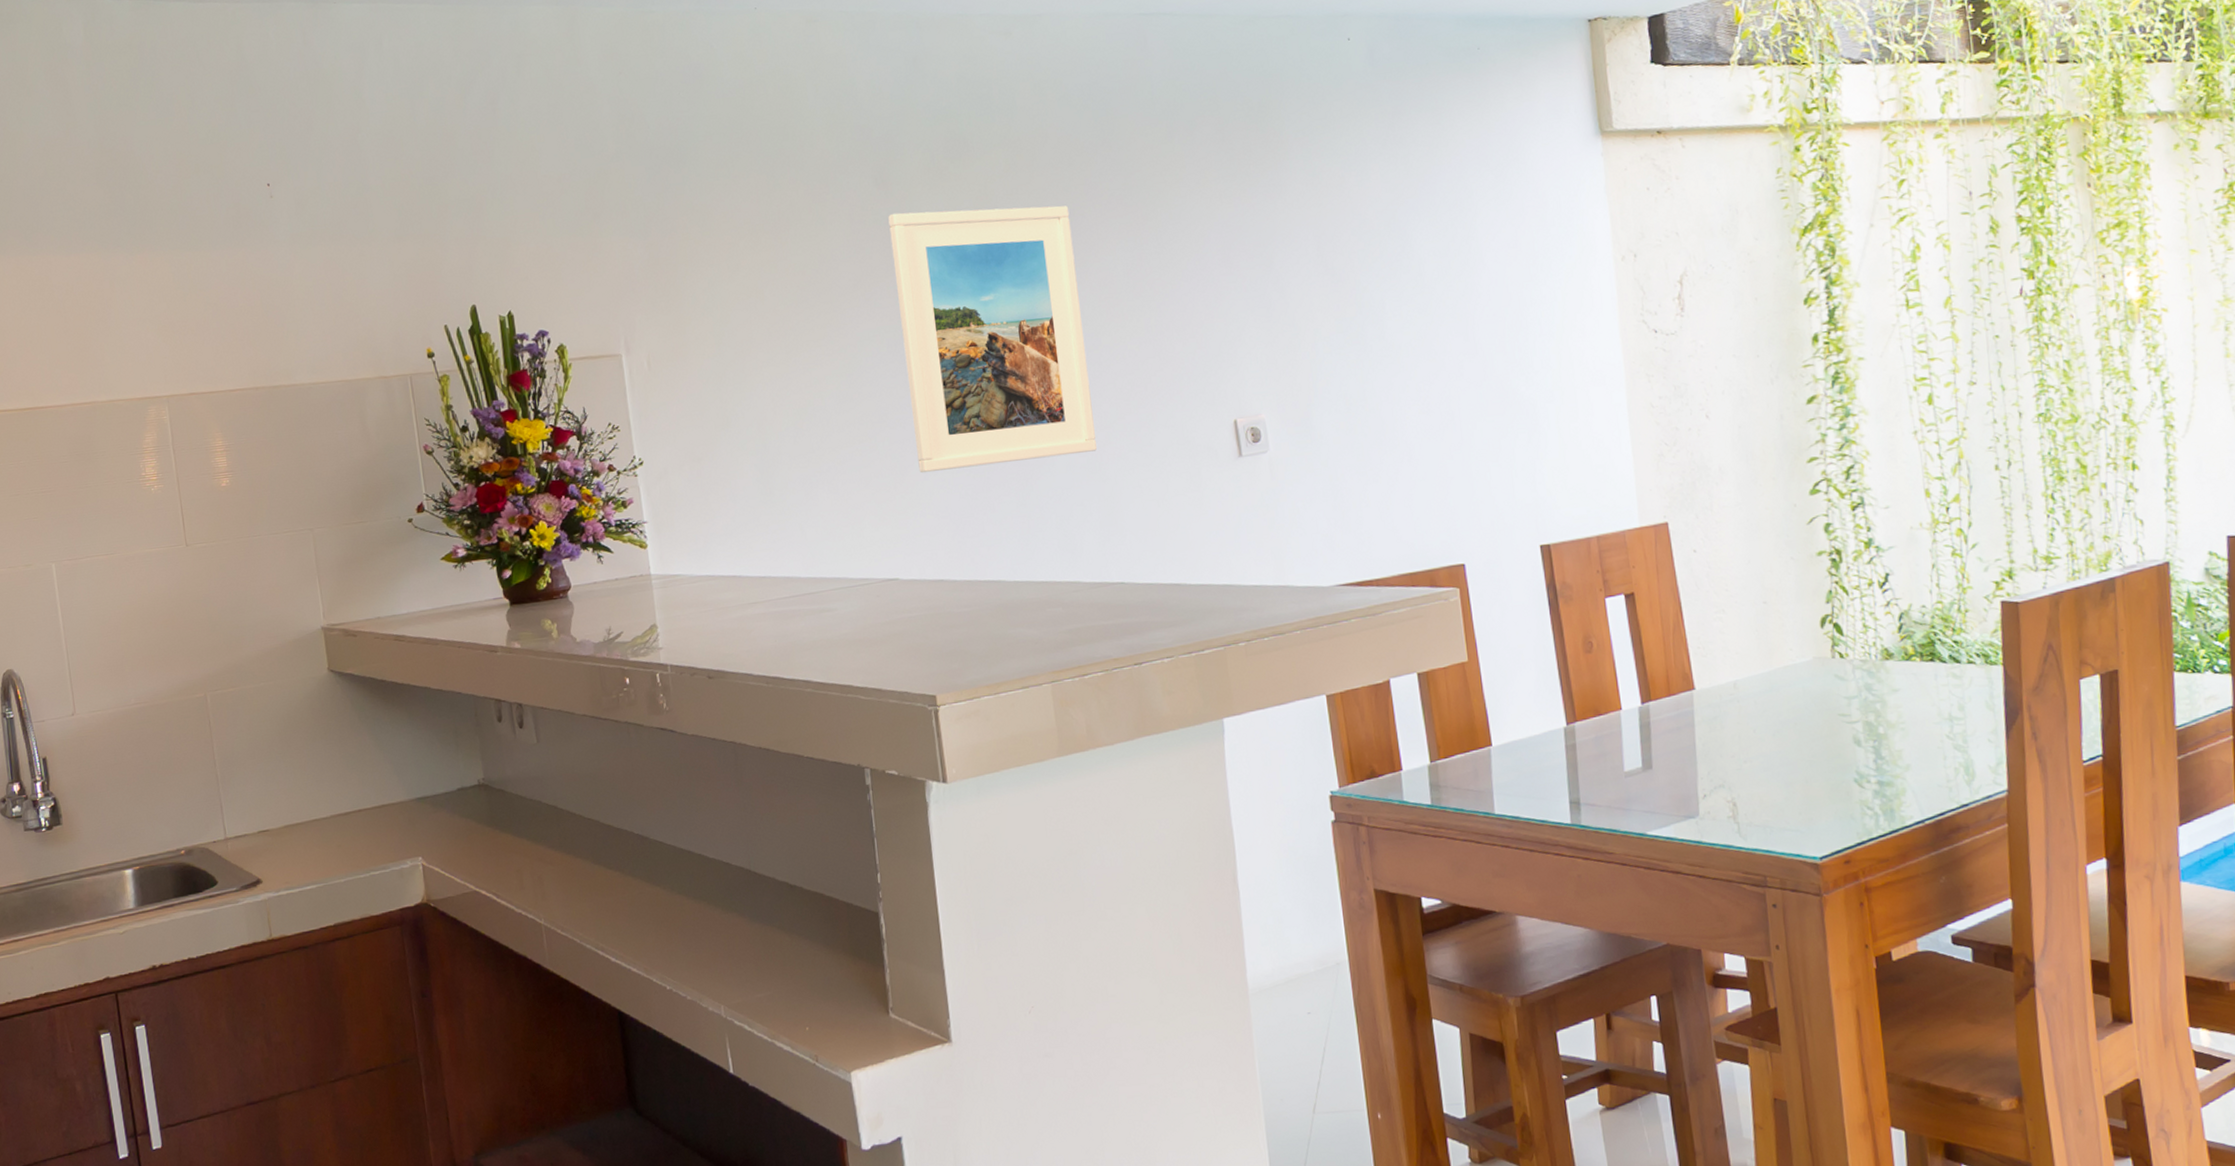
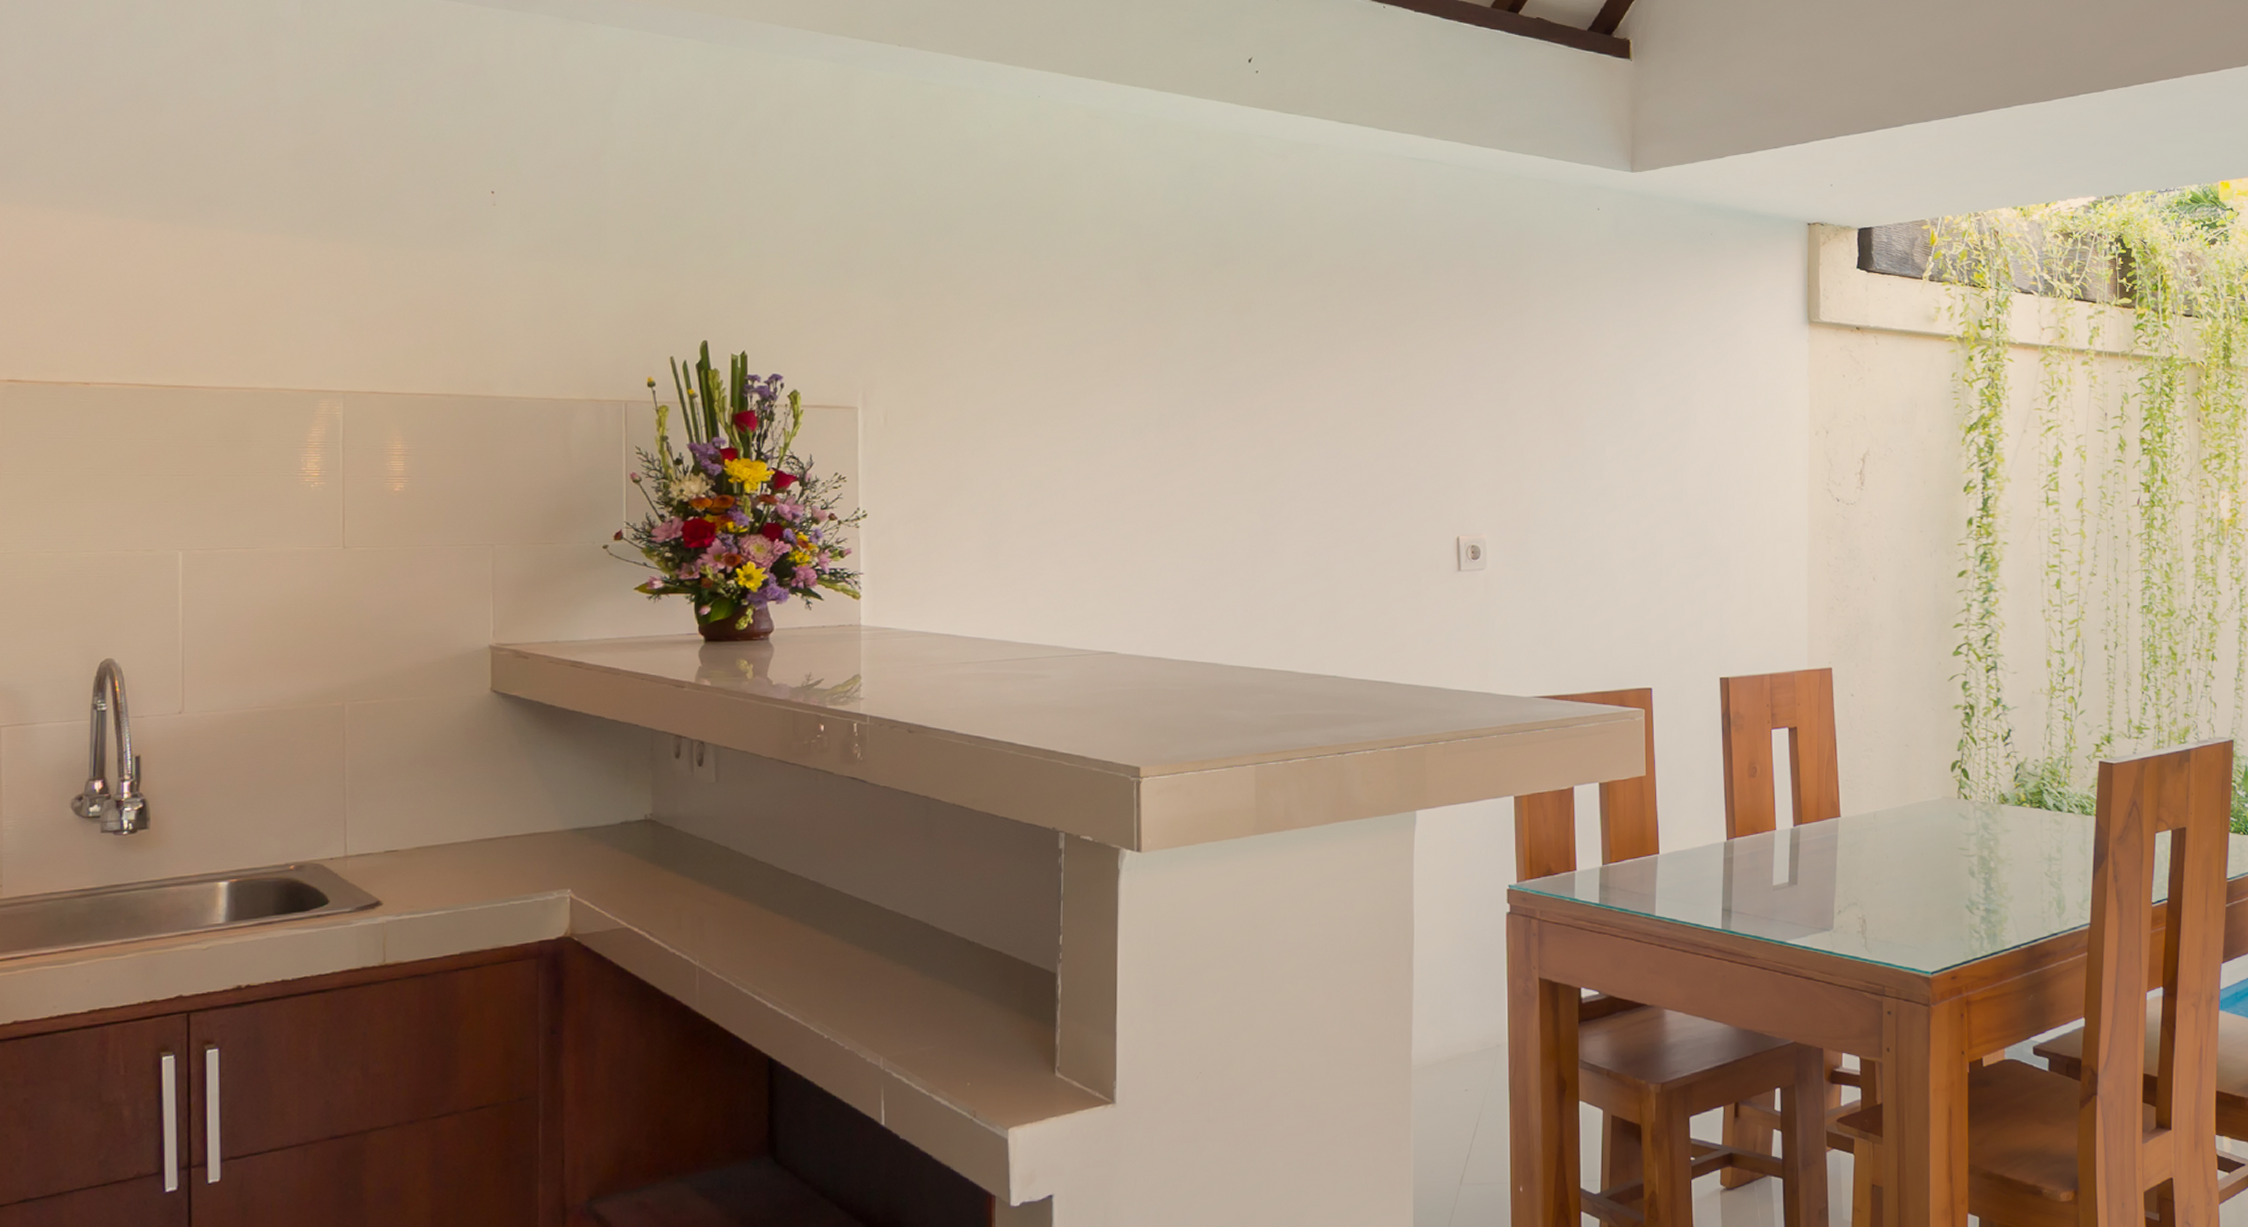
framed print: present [888,205,1098,474] -> none [1147,307,1326,555]

